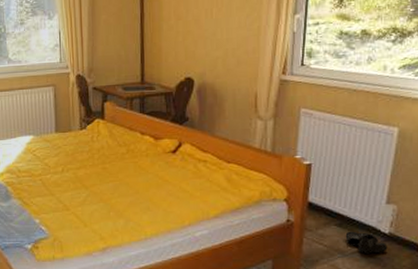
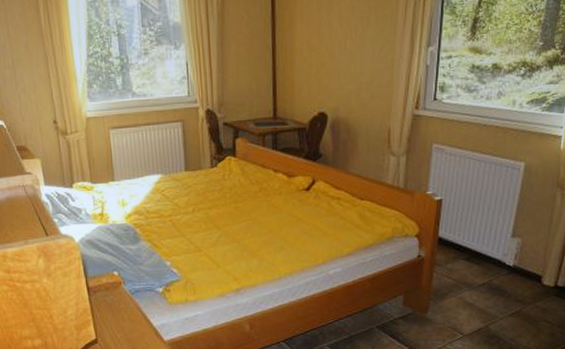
boots: present [345,231,388,254] -> none [473,264,512,286]

